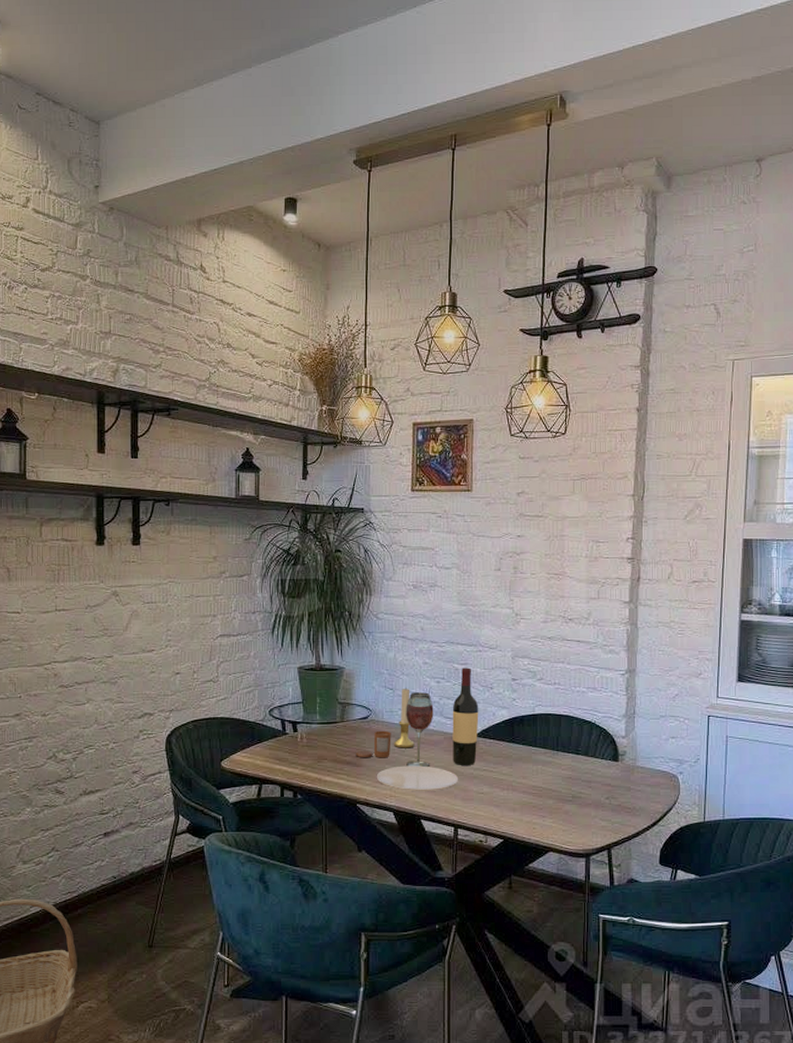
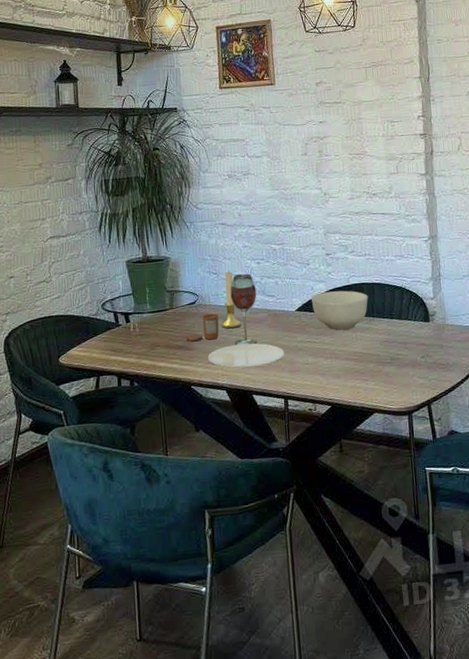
wine bottle: present [452,667,479,765] -> none [273,247,300,340]
bowl: none [491,718,554,761] -> present [311,290,368,330]

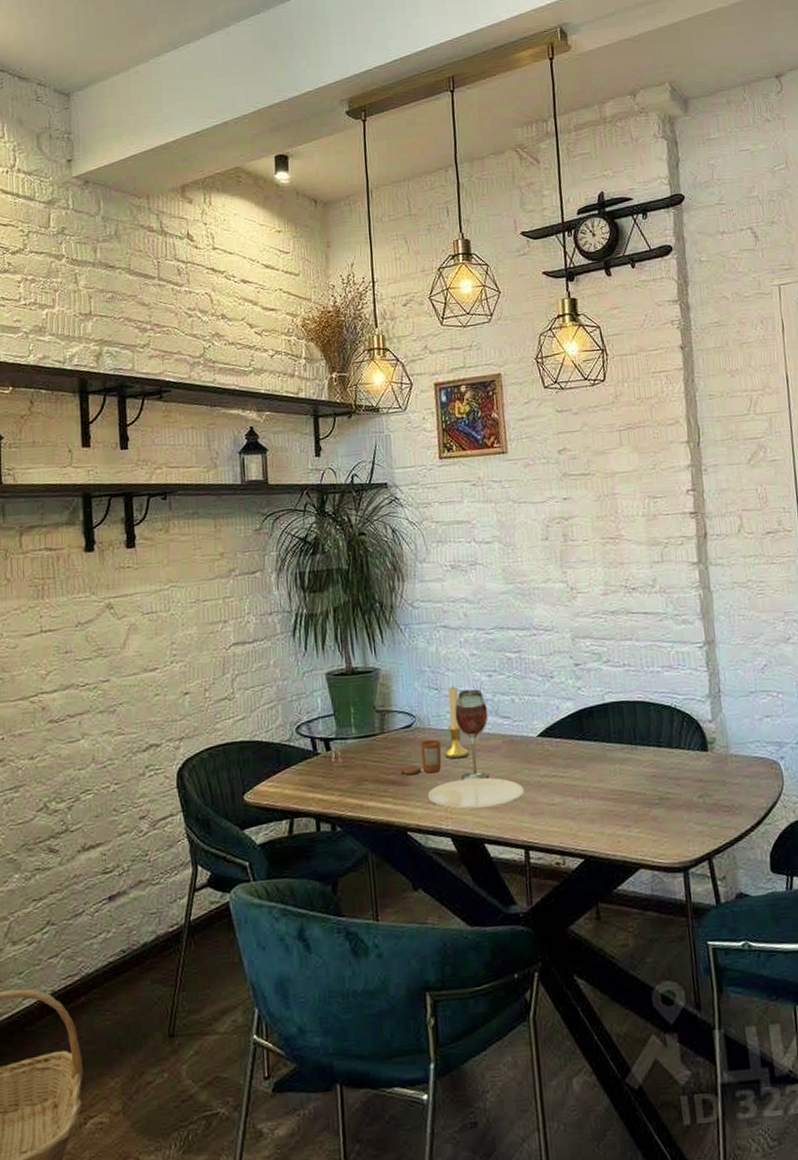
bowl: present [311,290,368,330] -> none [556,710,629,762]

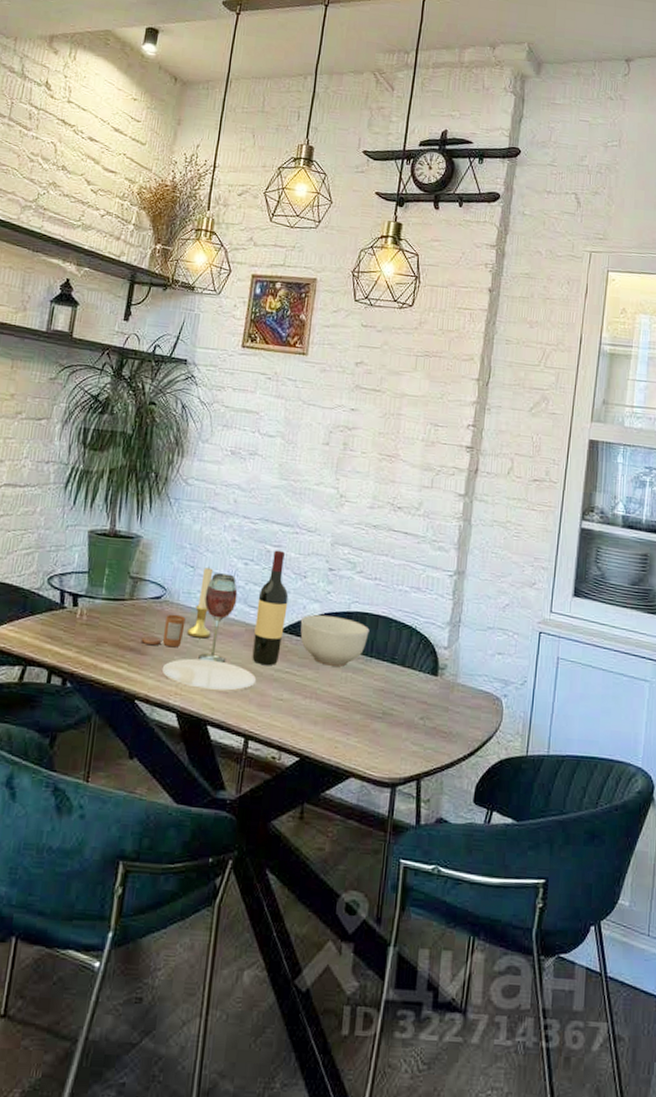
wine bottle: none [508,655,543,773] -> present [252,550,289,665]
bowl: none [556,710,629,762] -> present [300,614,370,667]

